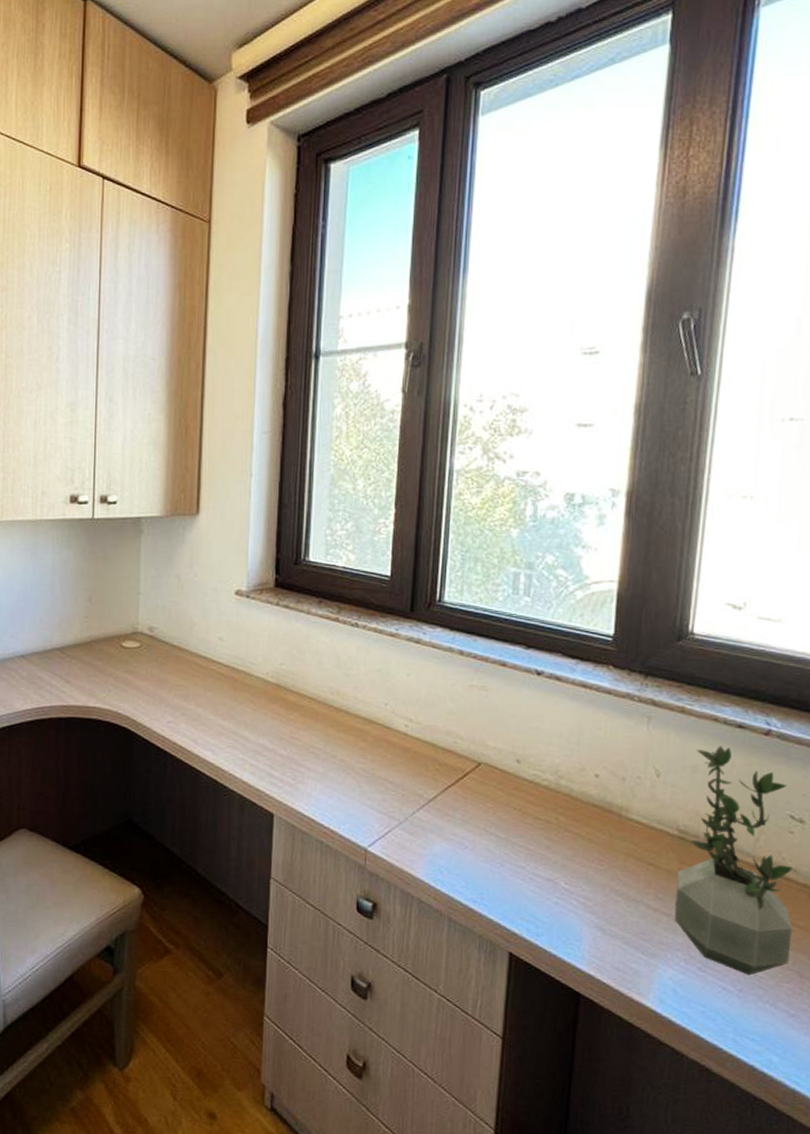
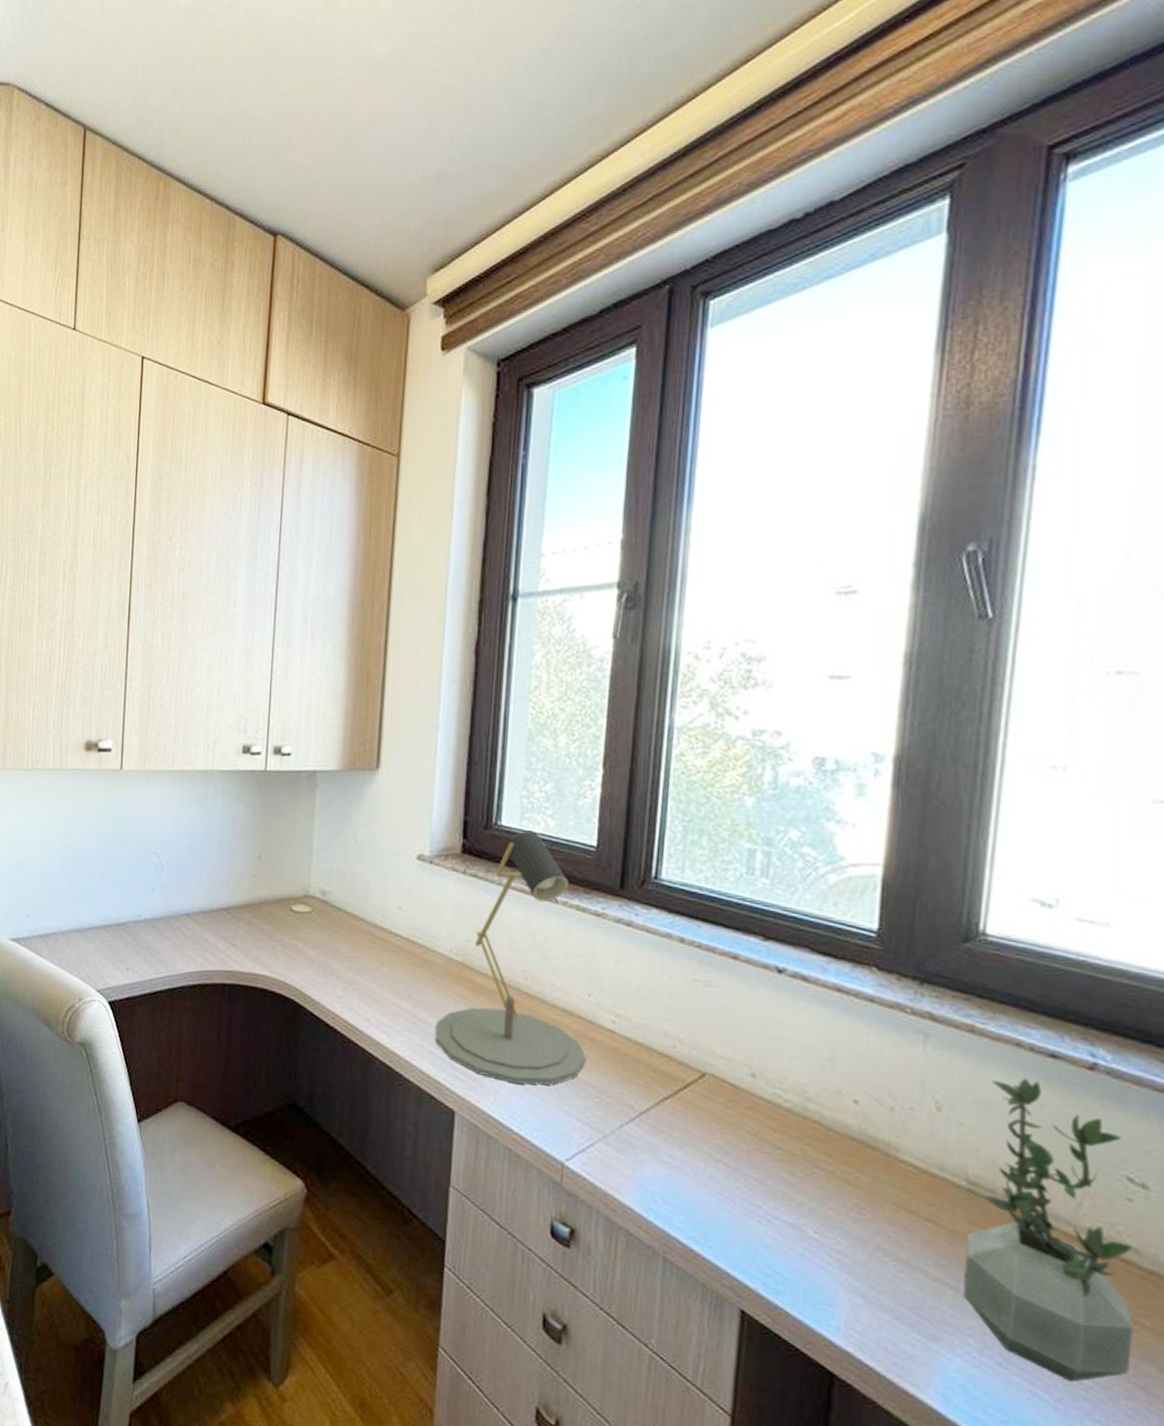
desk lamp: none [254,565,384,785] -> present [435,830,586,1085]

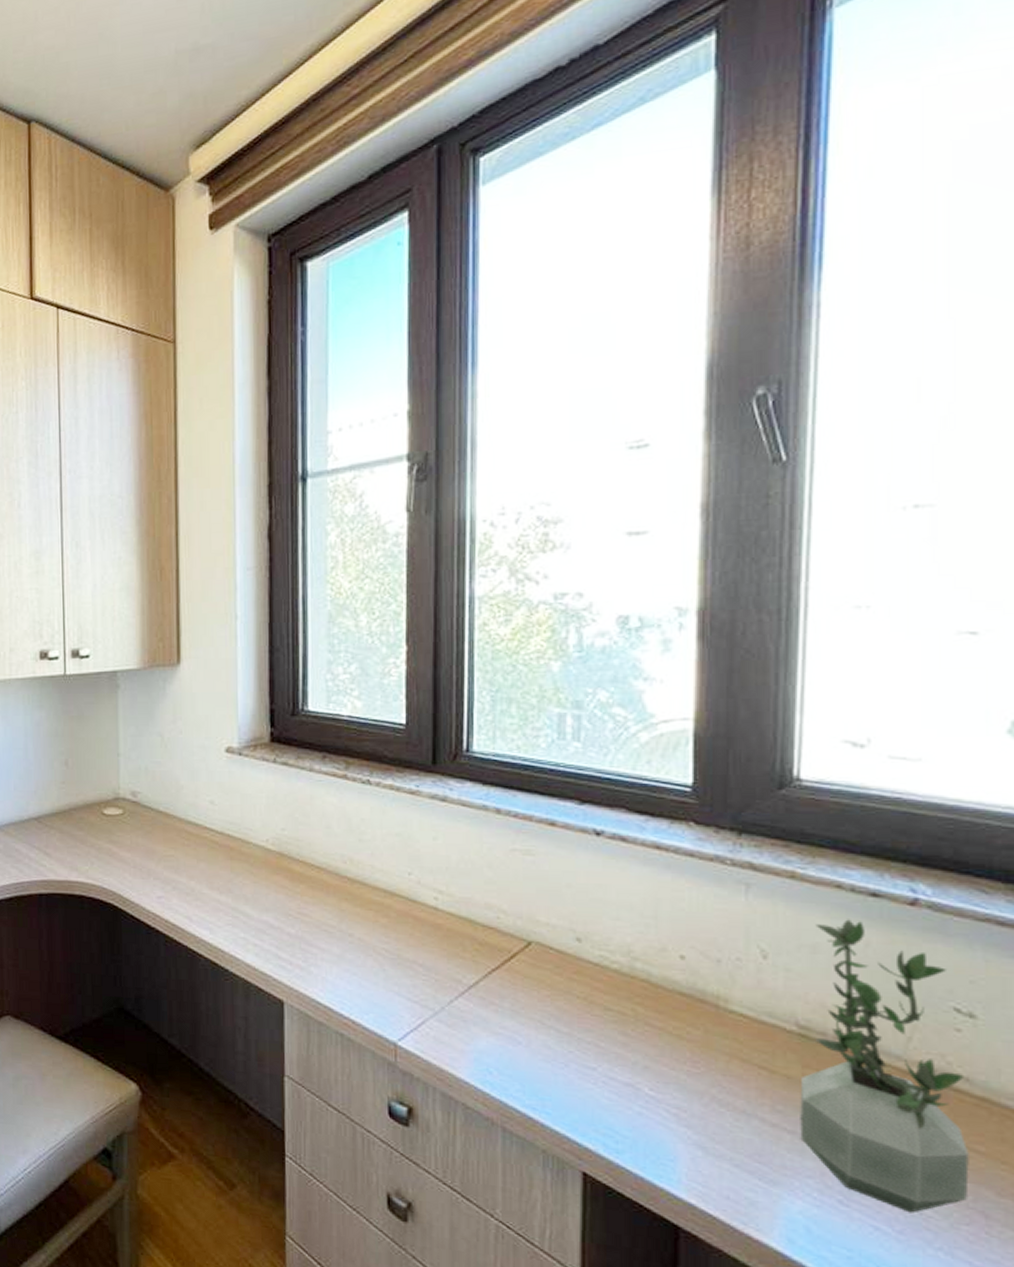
desk lamp: present [435,830,586,1085] -> none [257,714,411,969]

